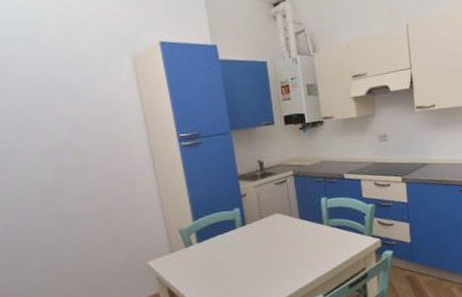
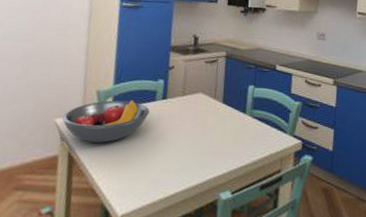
fruit bowl: none [153,231,233,276] -> present [62,99,150,143]

